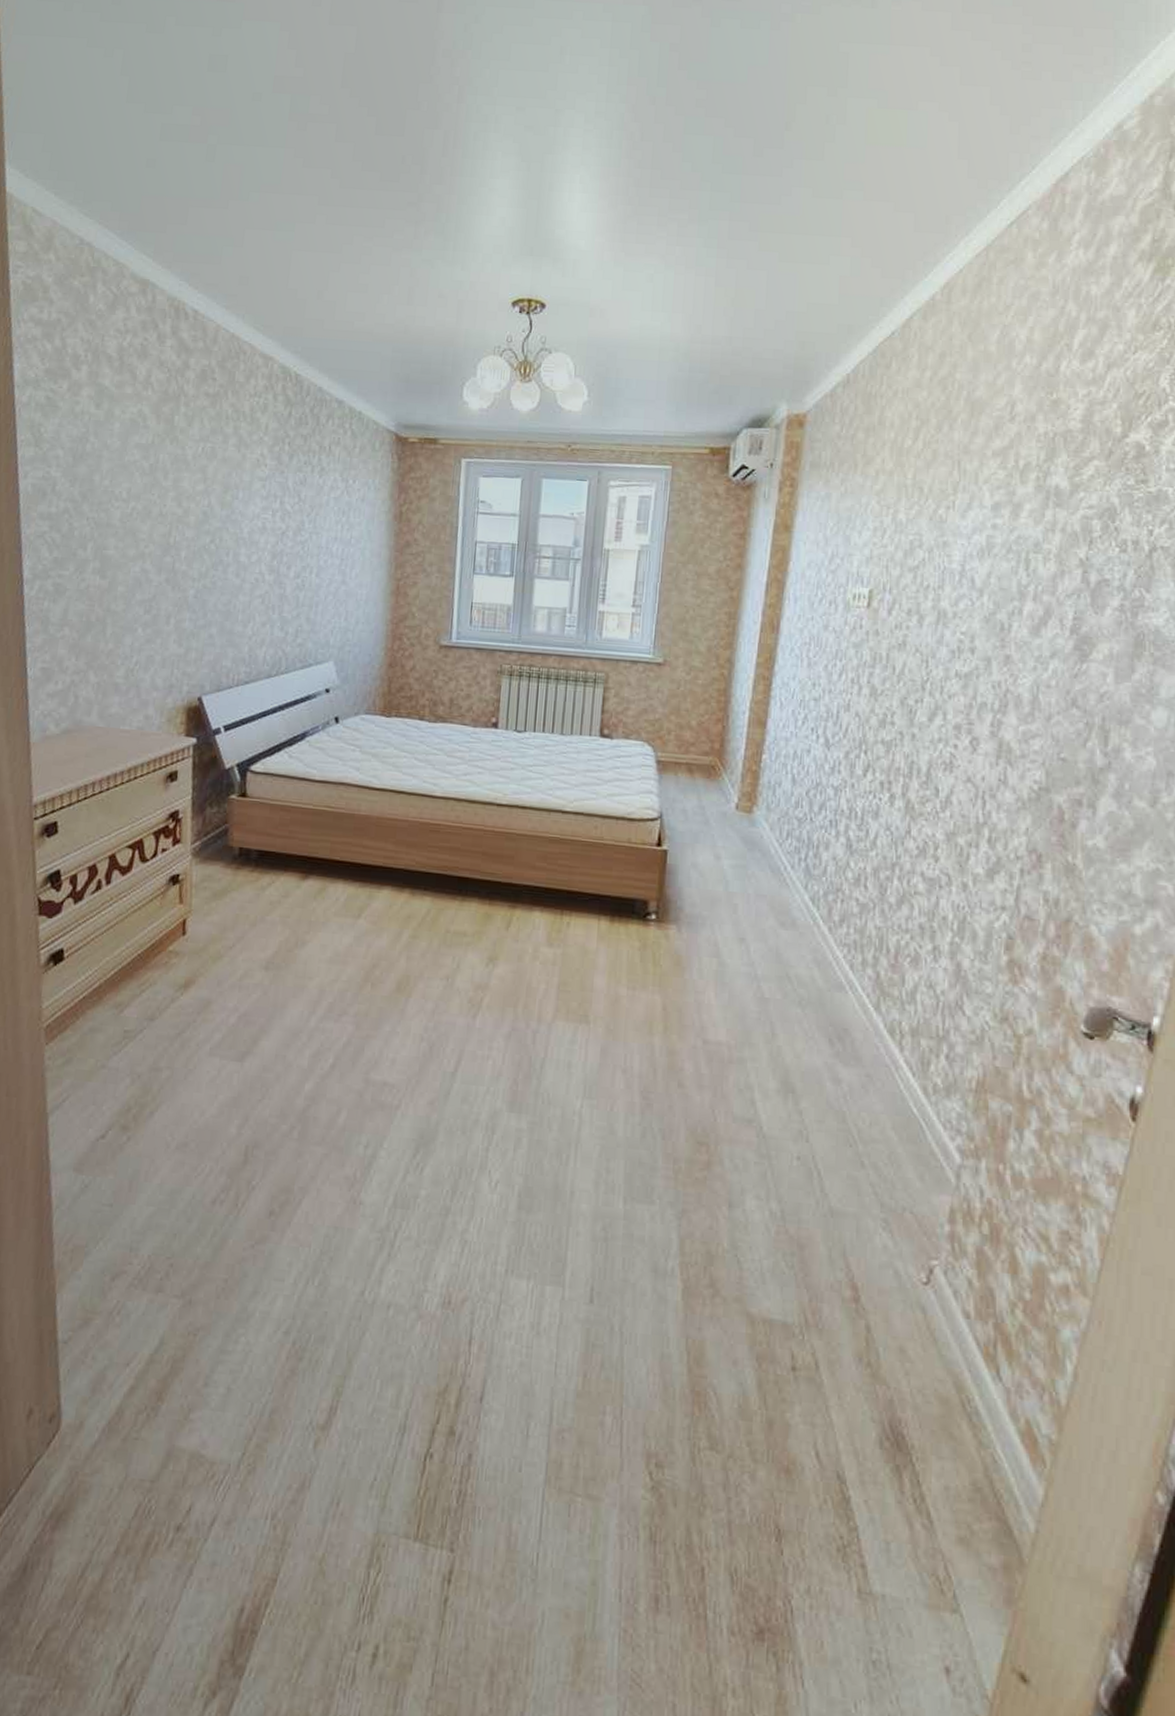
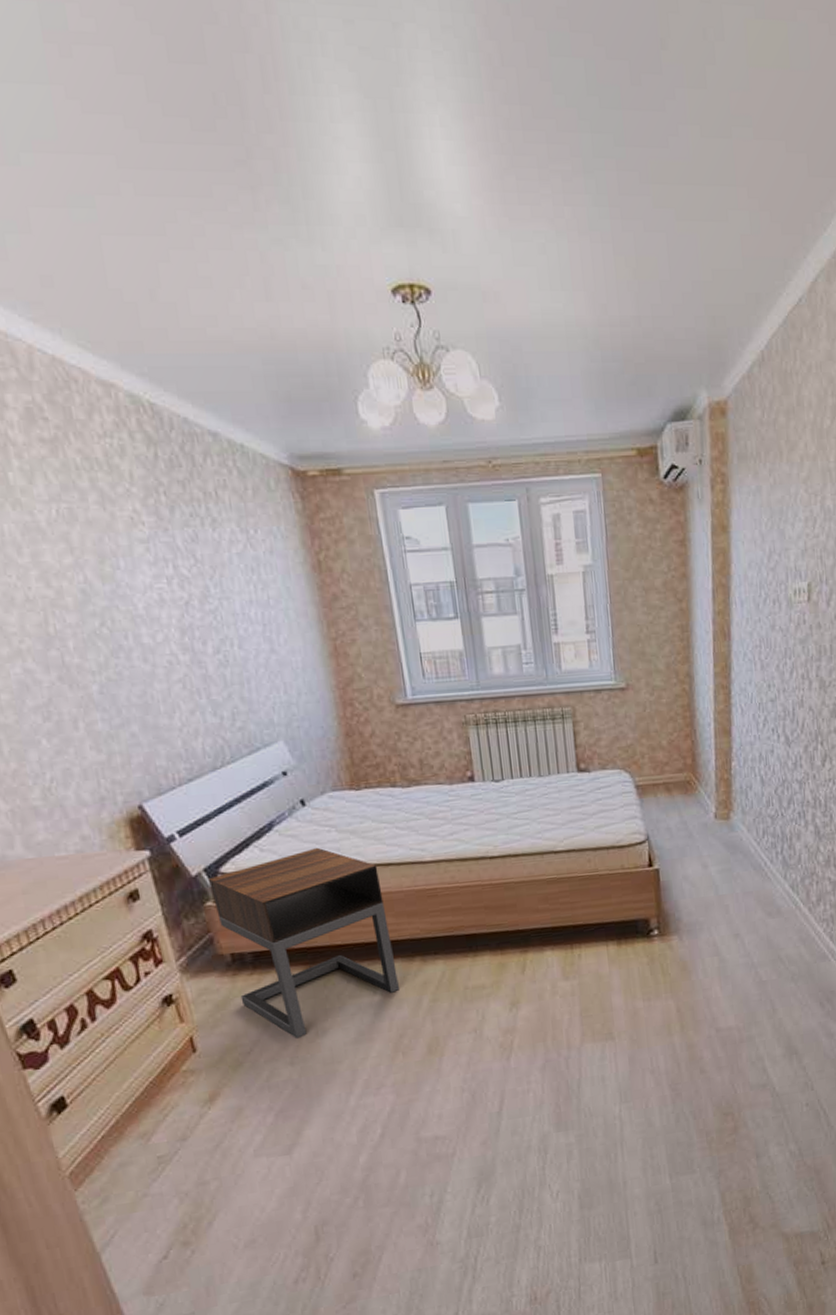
nightstand: none [237,763,390,944] -> present [209,847,399,1038]

